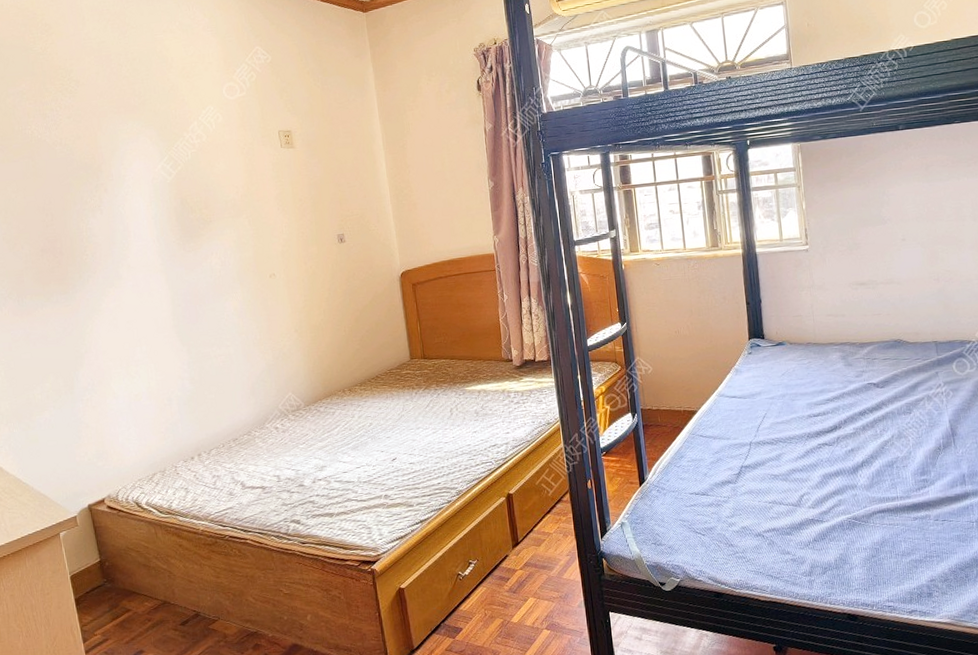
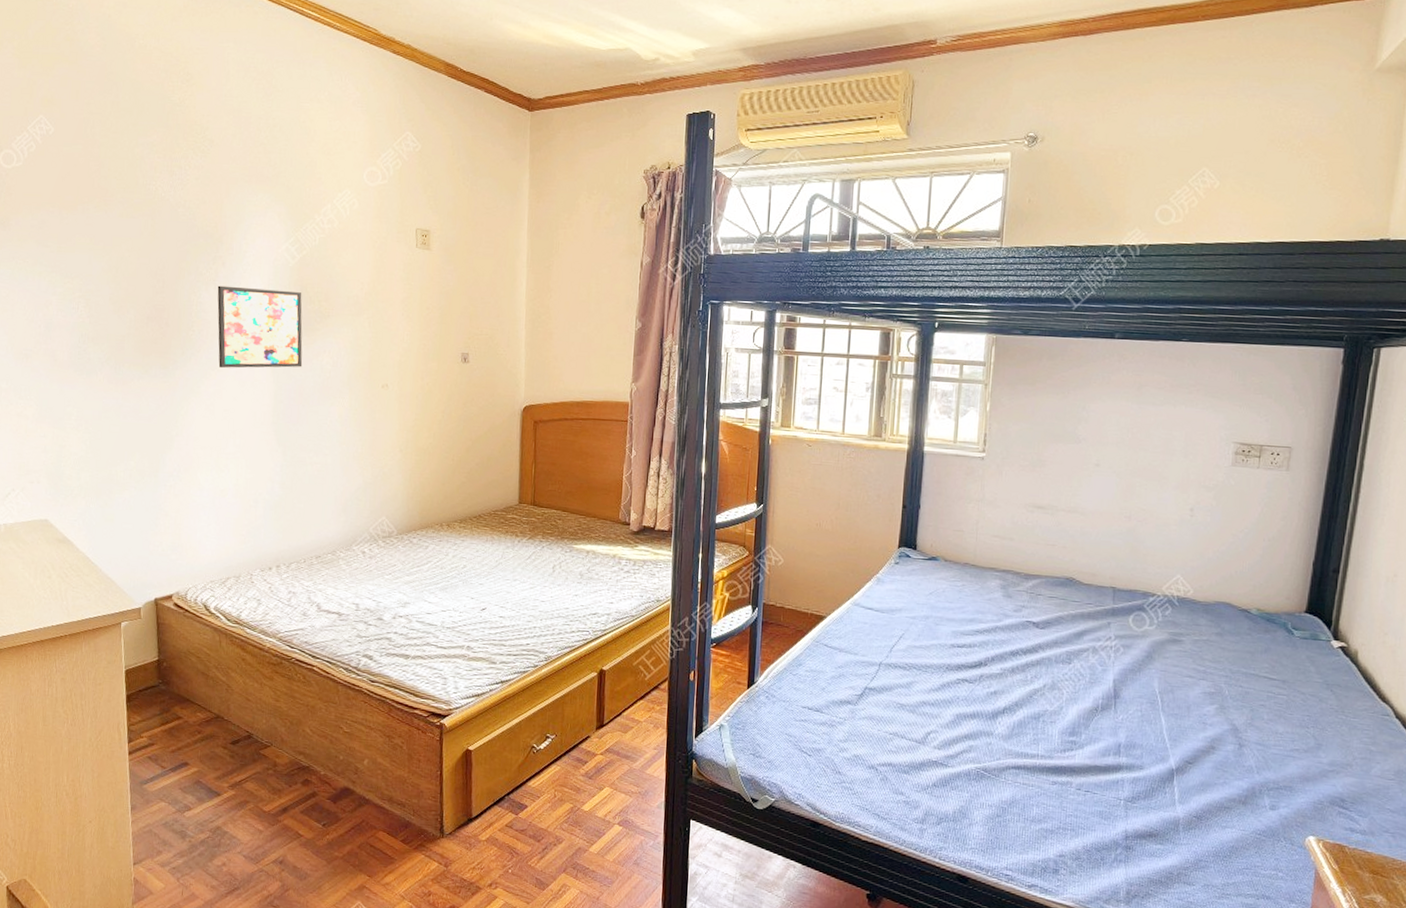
wall art: none [103,204,194,284] -> present [217,285,303,368]

